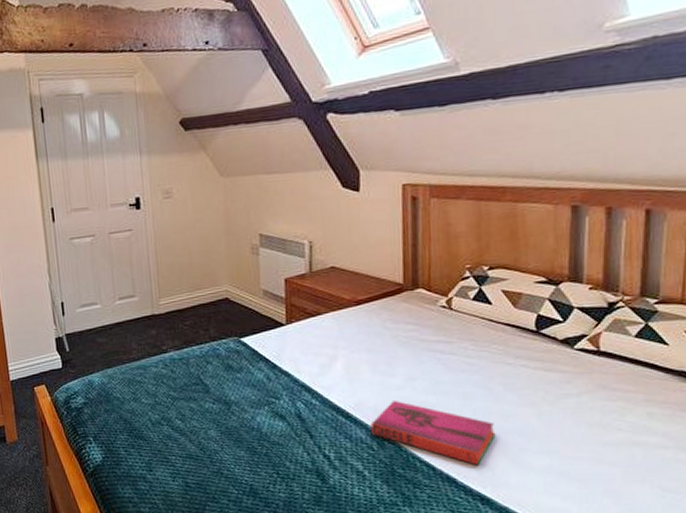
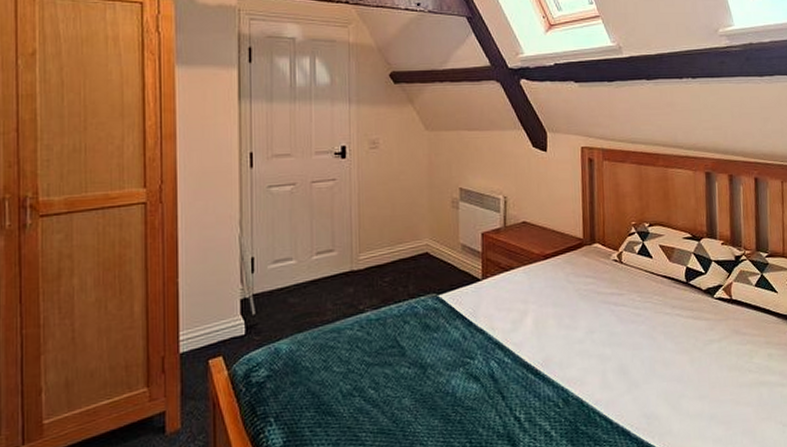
hardback book: present [370,401,496,465] -> none [556,354,660,416]

